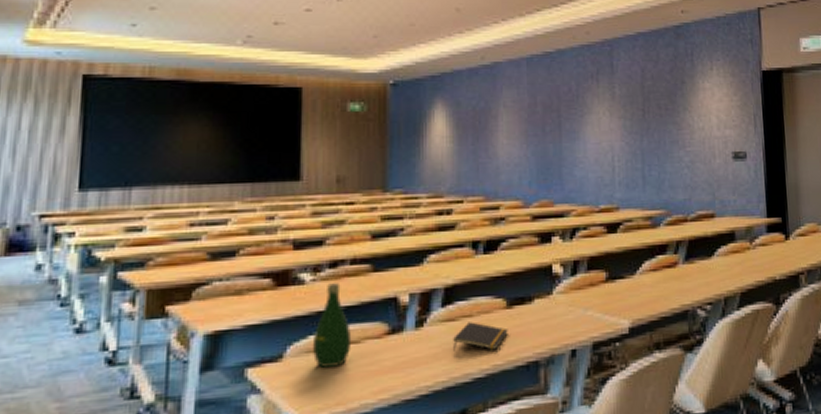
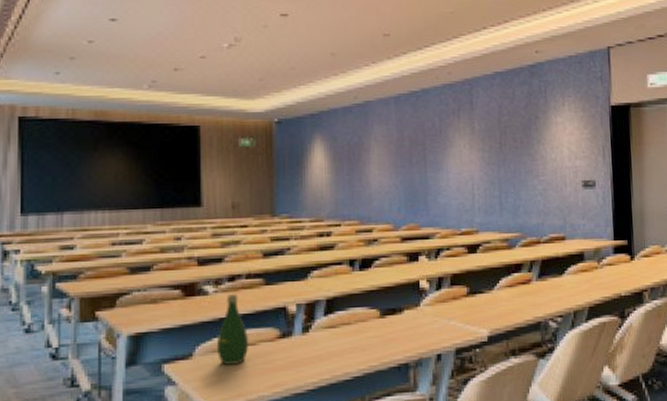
notepad: present [453,322,508,351] -> none [335,329,382,354]

